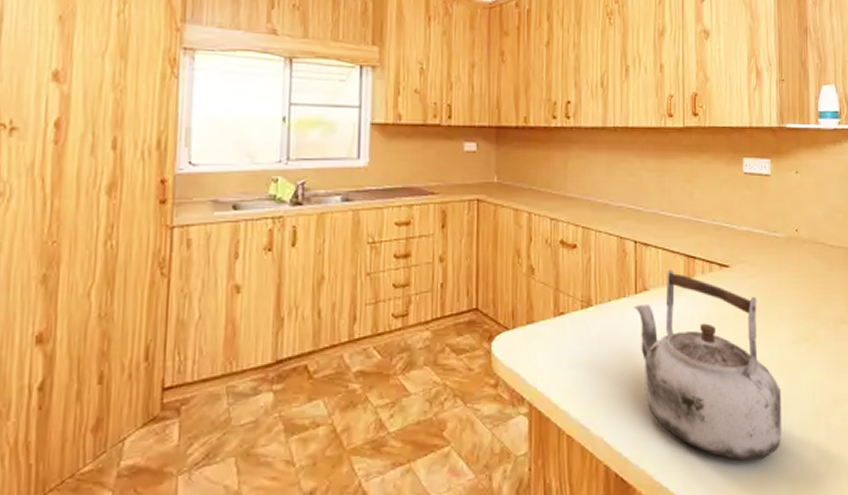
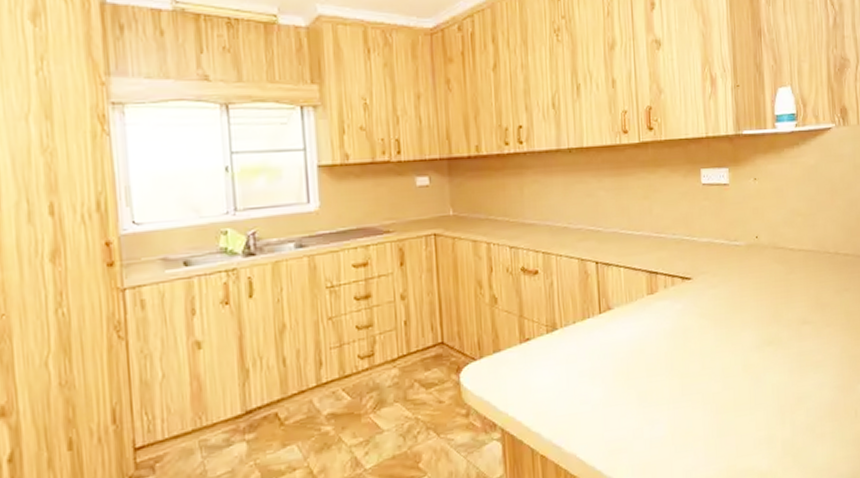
kettle: present [634,269,782,461] -> none [599,286,749,463]

